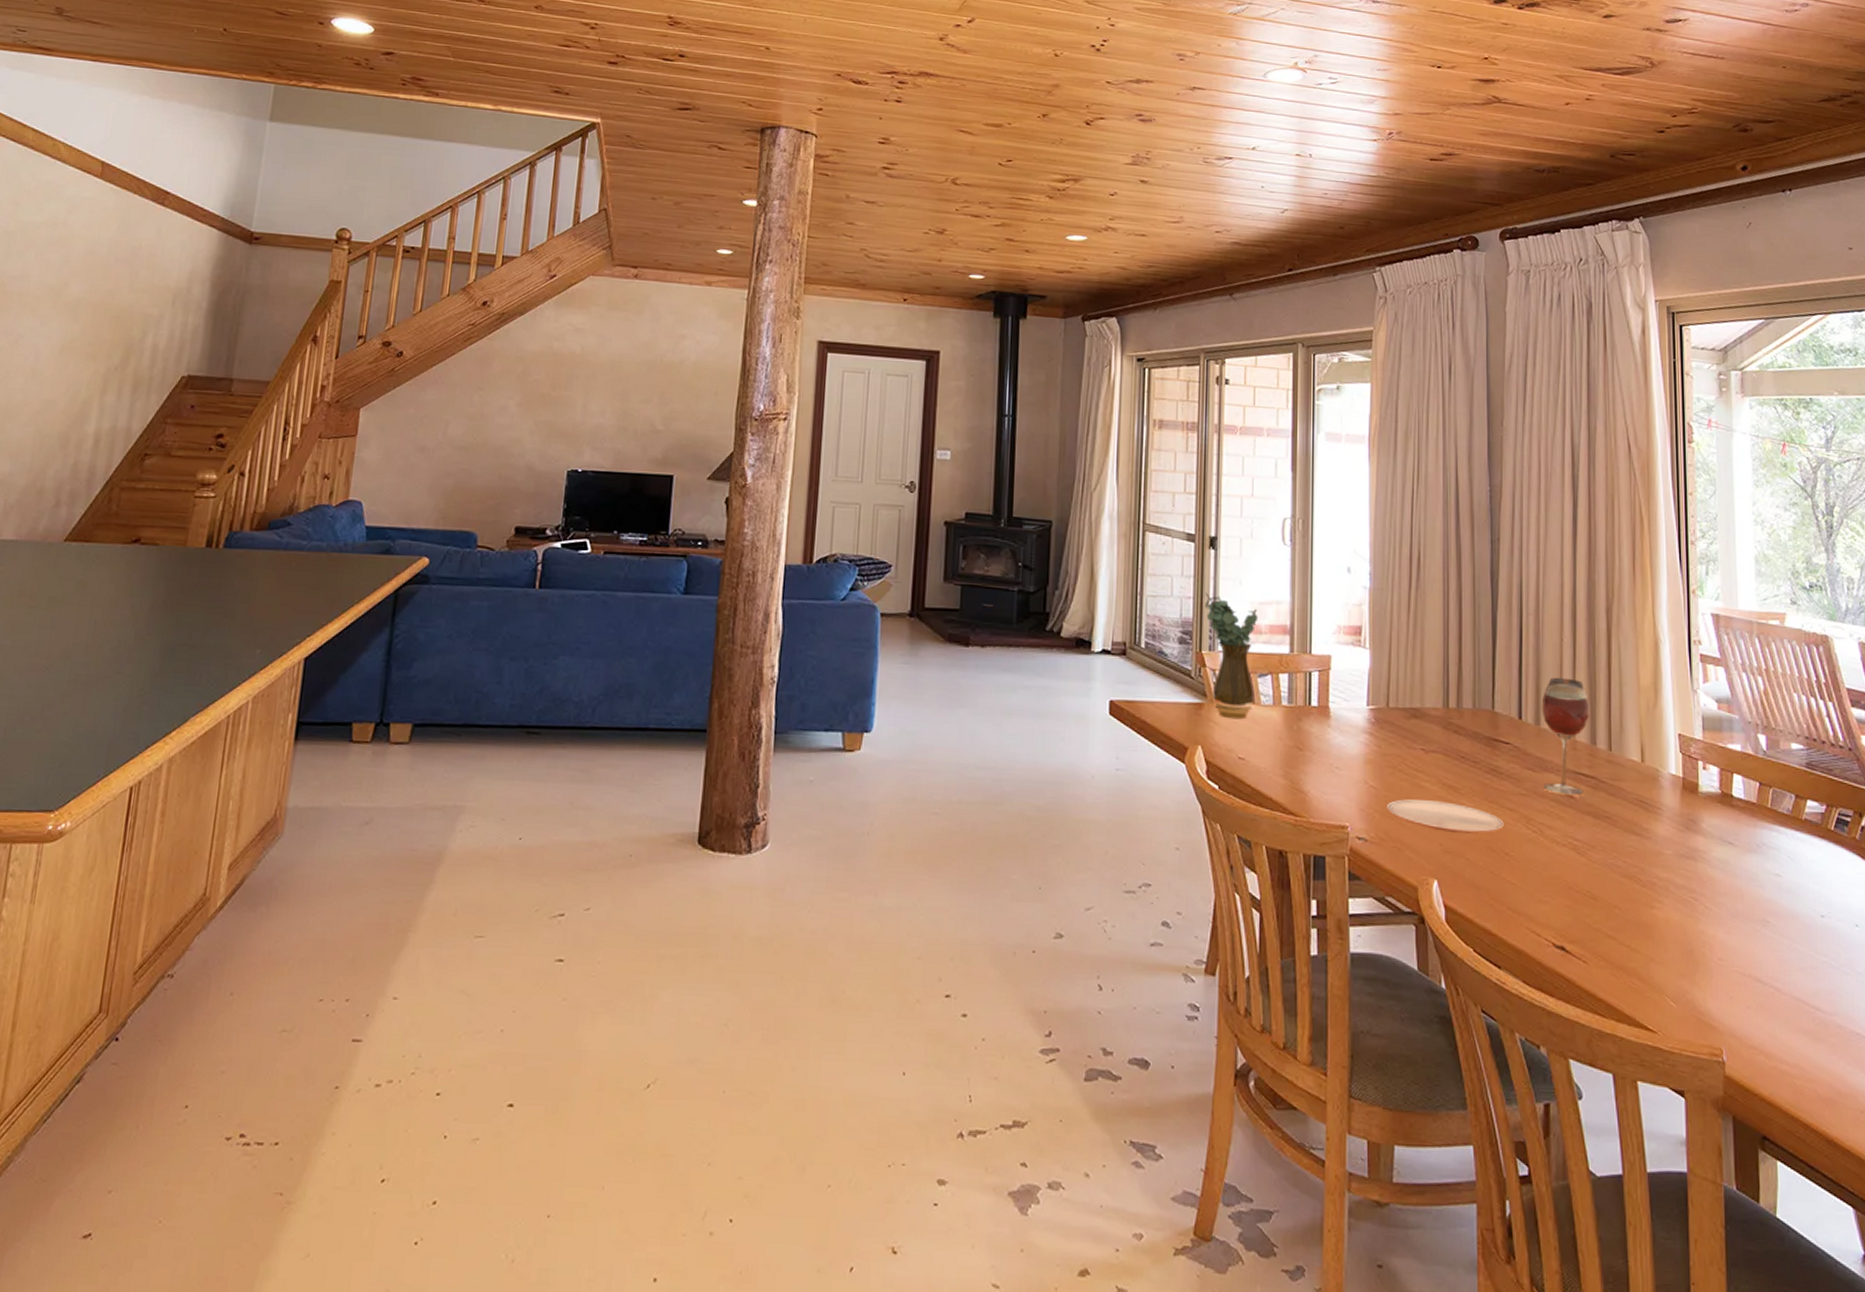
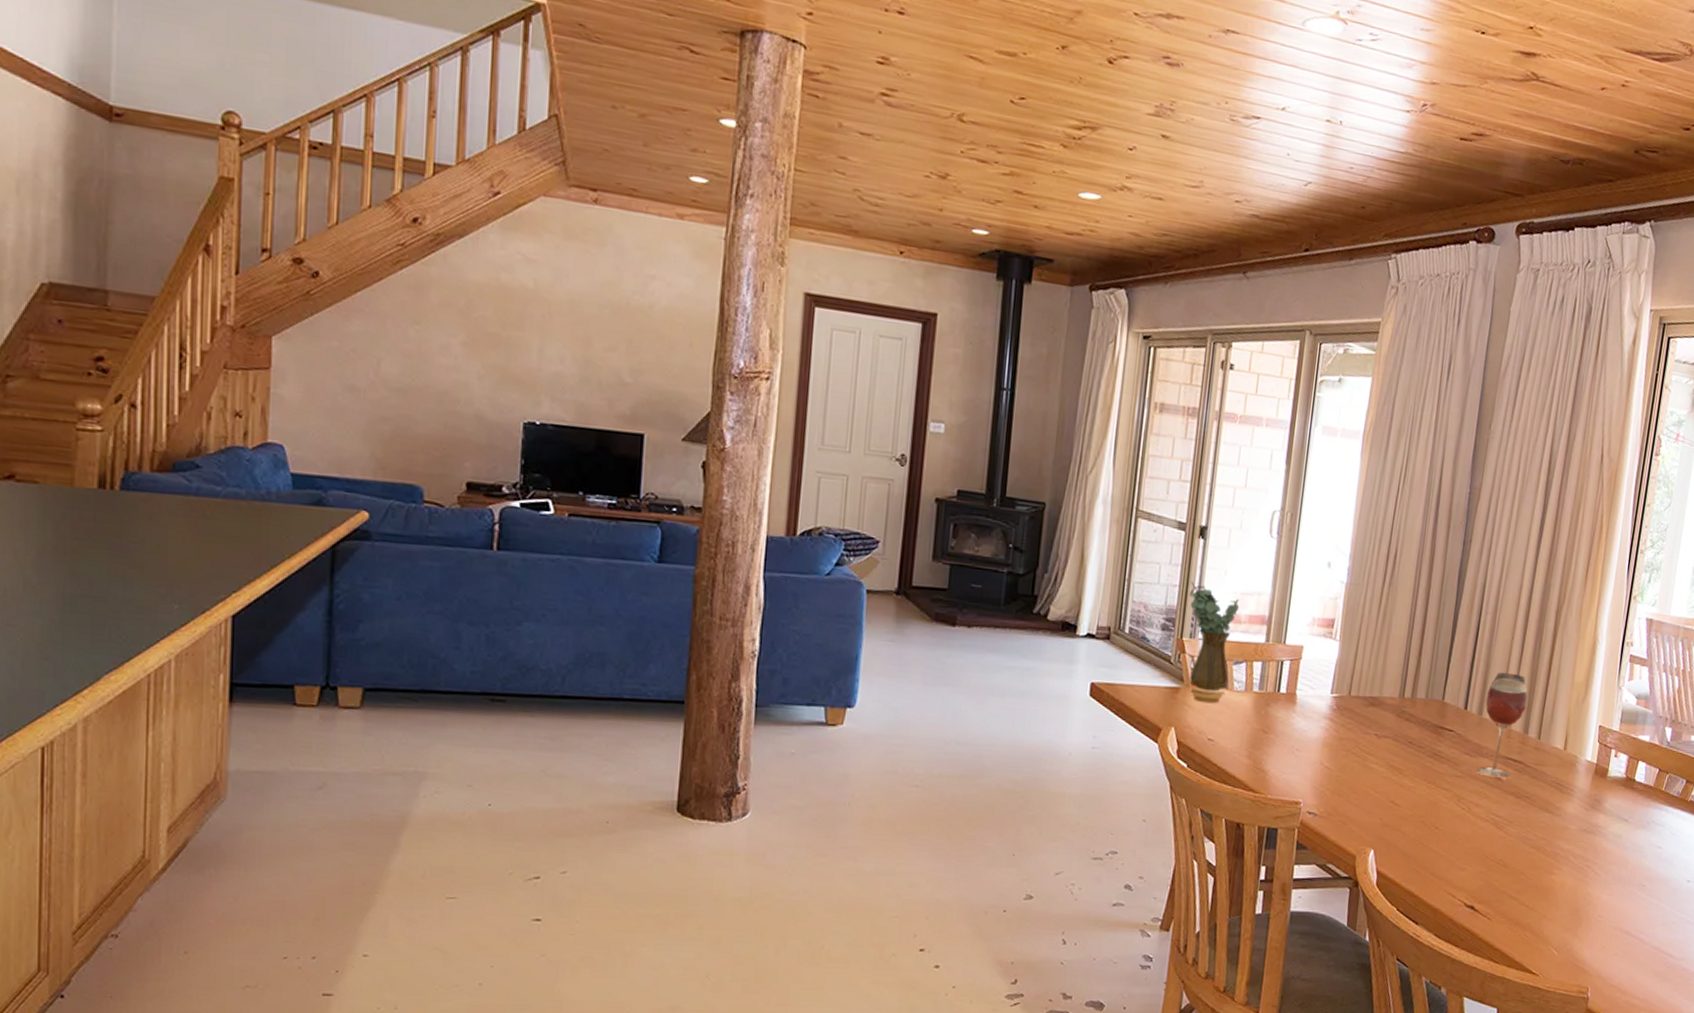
plate: present [1387,799,1504,834] -> none [1338,779,1438,810]

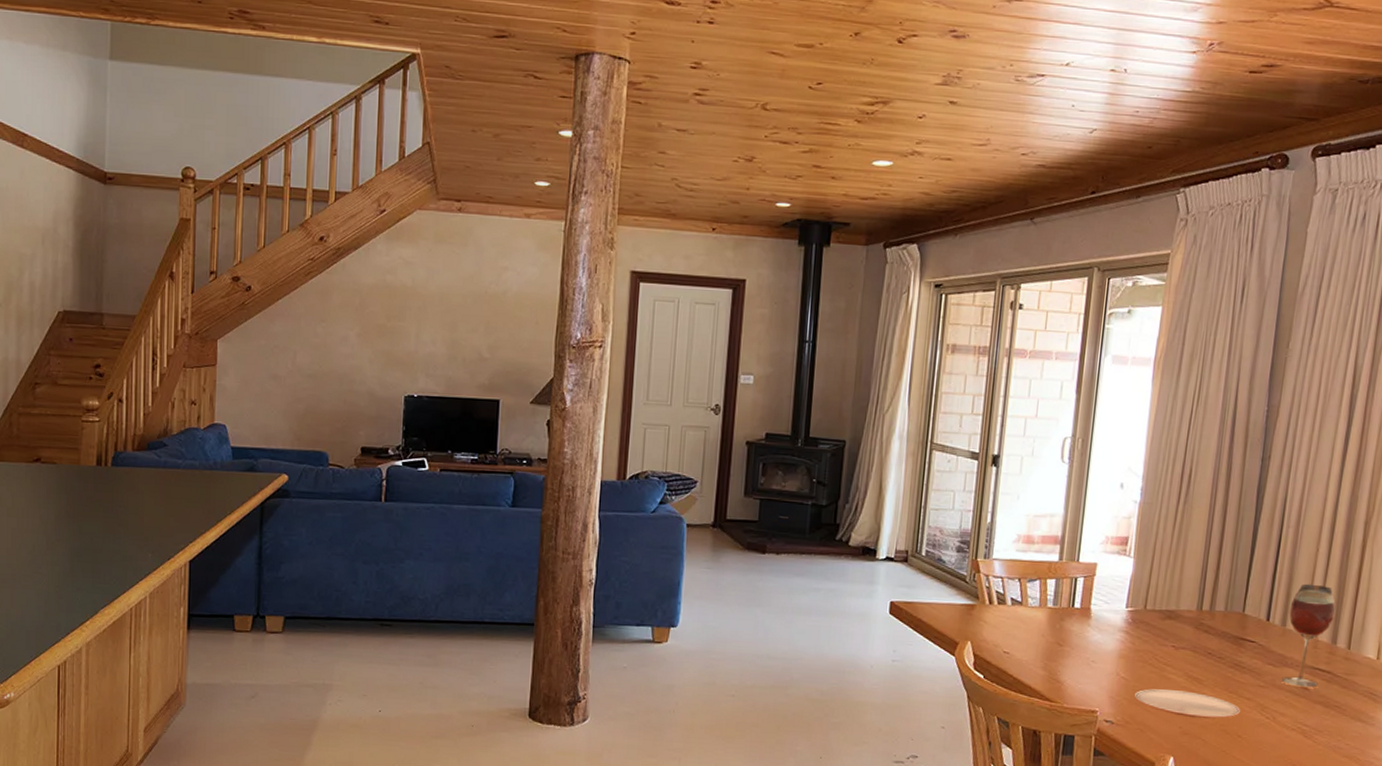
vase: present [1188,581,1240,704] -> none [983,506,1033,620]
plate: none [1338,779,1438,810] -> present [1135,689,1240,719]

